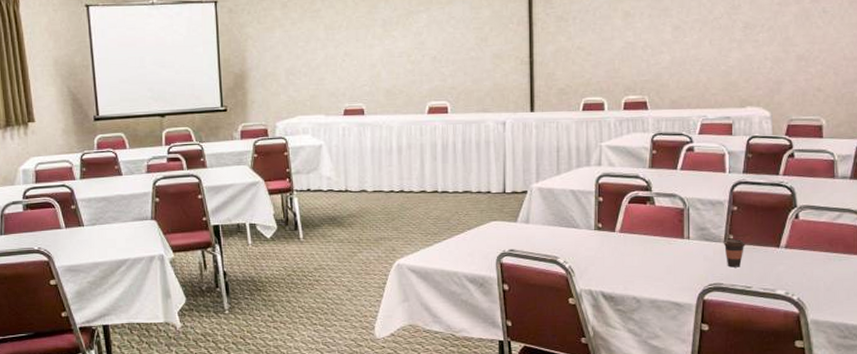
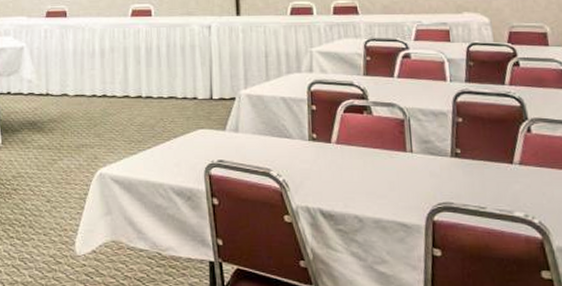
coffee cup: present [723,239,746,267] -> none [450,154,475,185]

